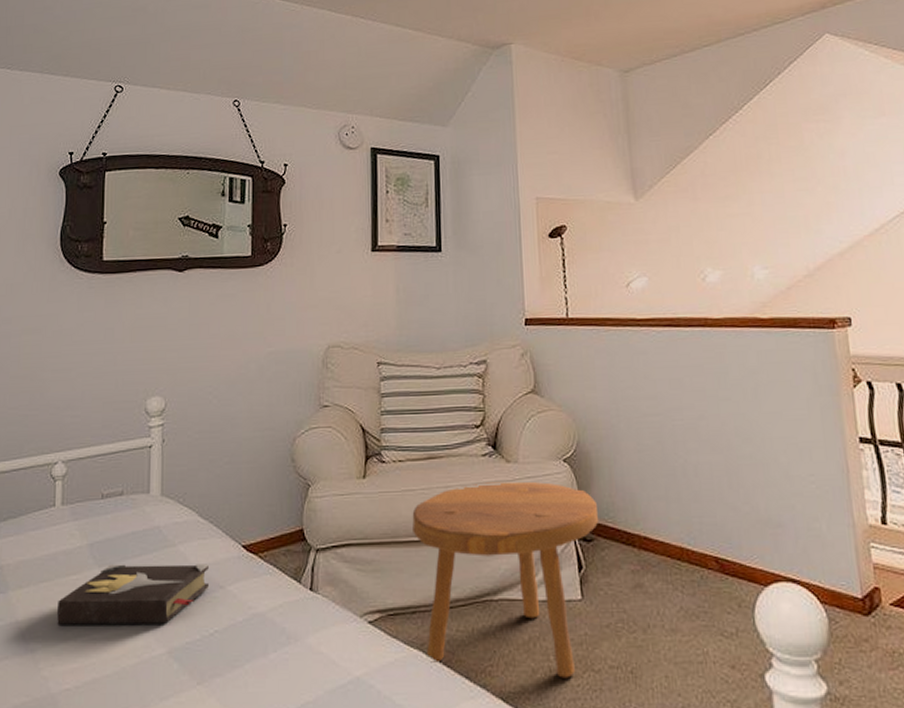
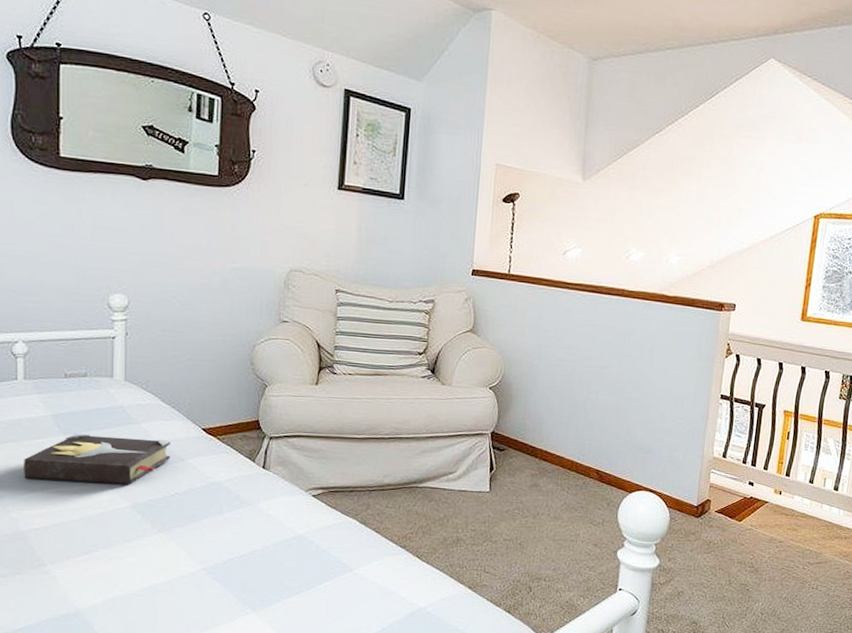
footstool: present [412,481,599,678] -> none [356,398,512,545]

